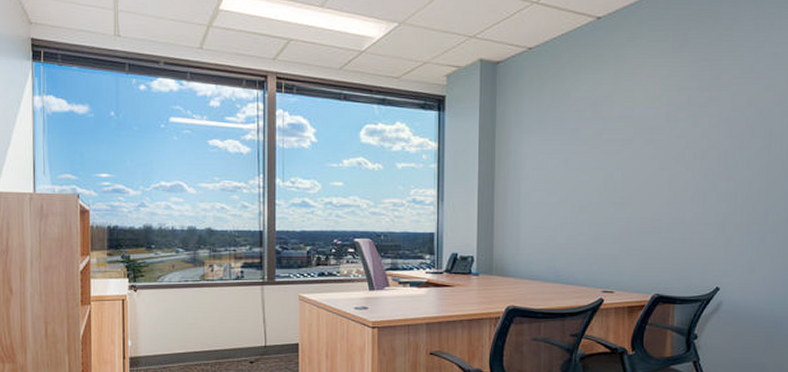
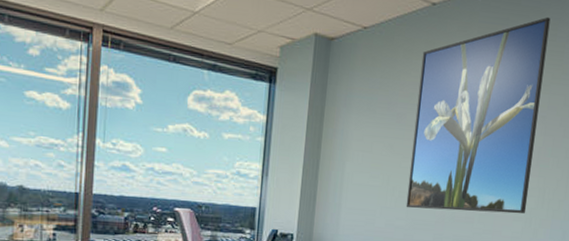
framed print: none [587,17,724,223] -> present [406,16,551,214]

